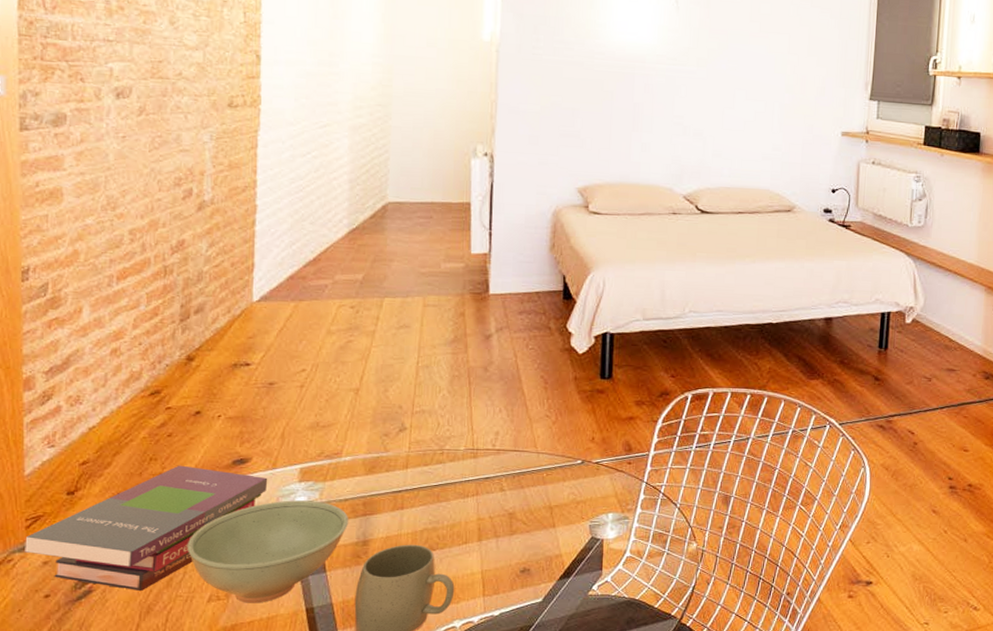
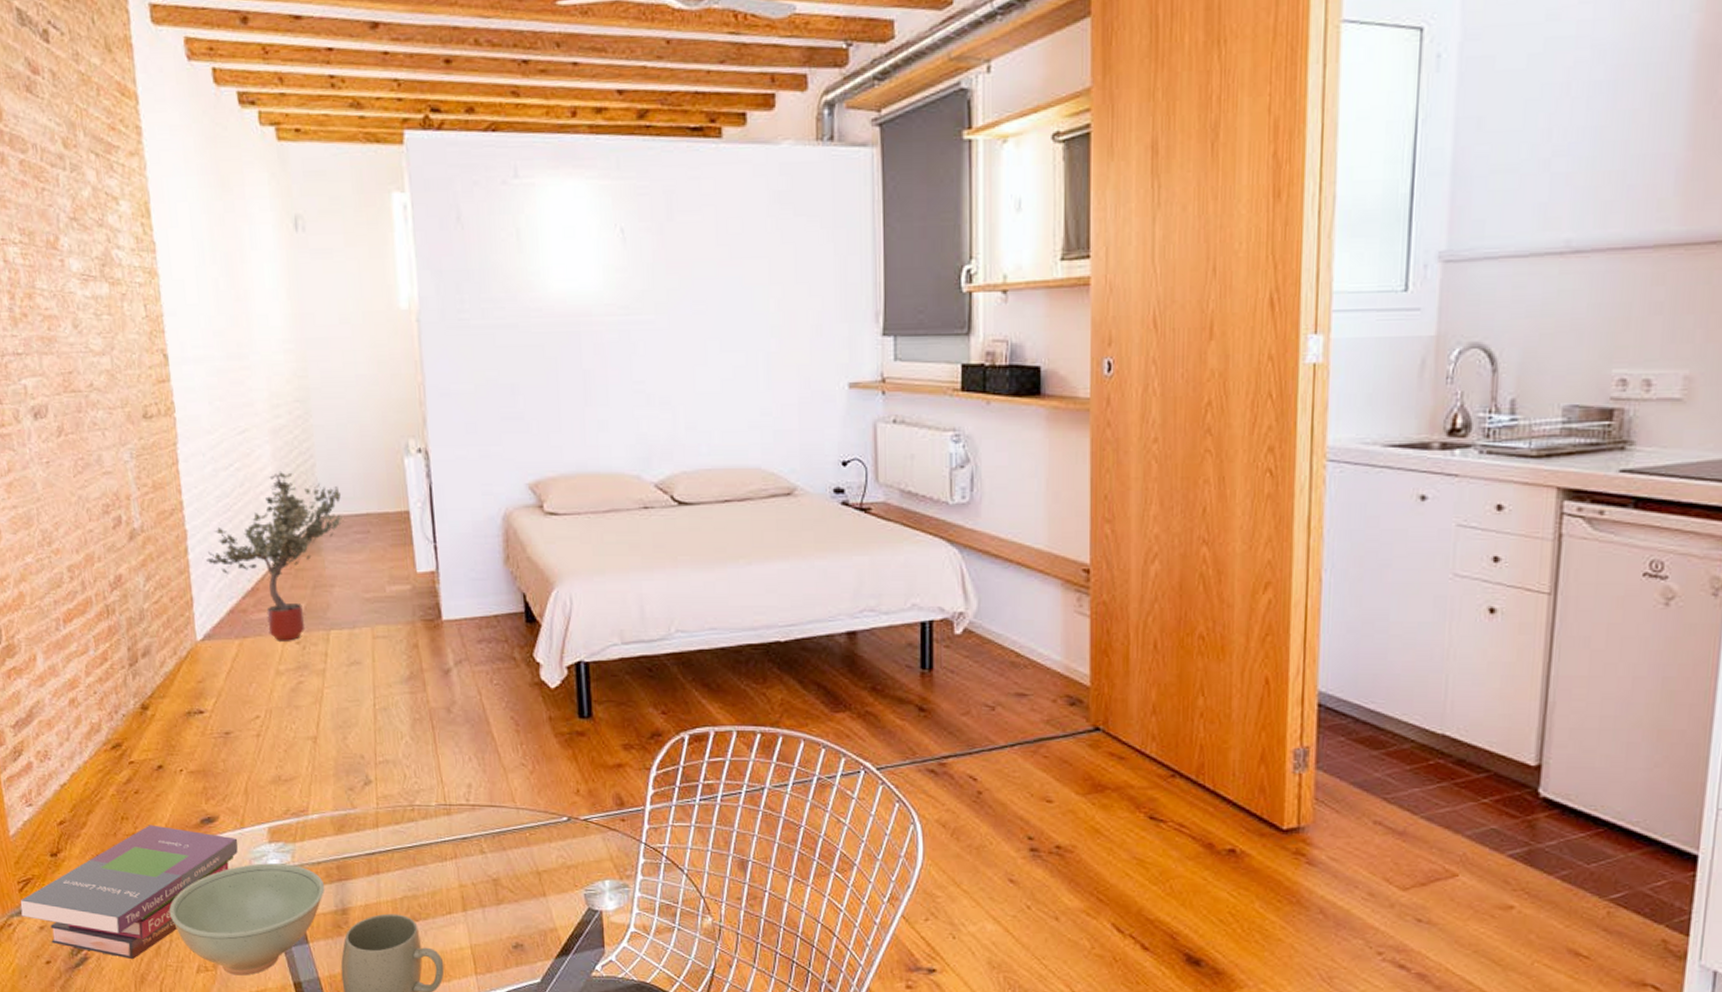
potted tree: none [273,161,410,306] -> present [206,471,344,641]

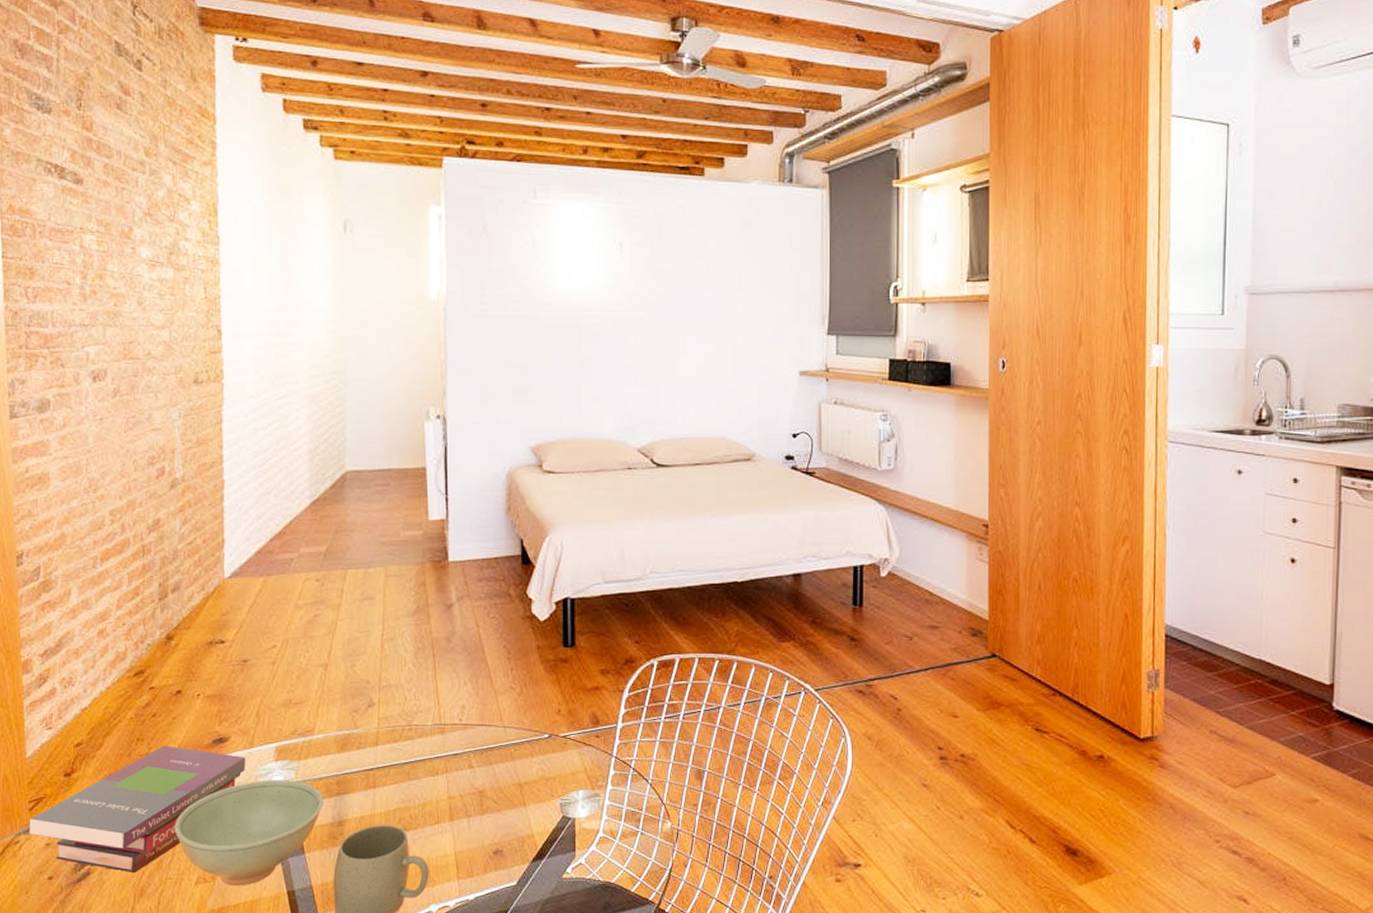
potted tree: present [206,471,344,641] -> none [240,431,367,579]

